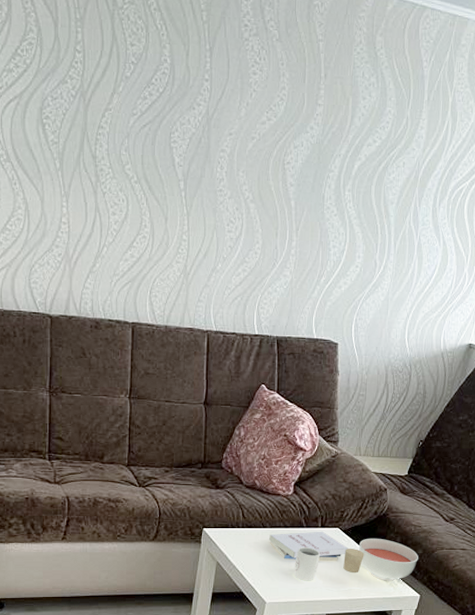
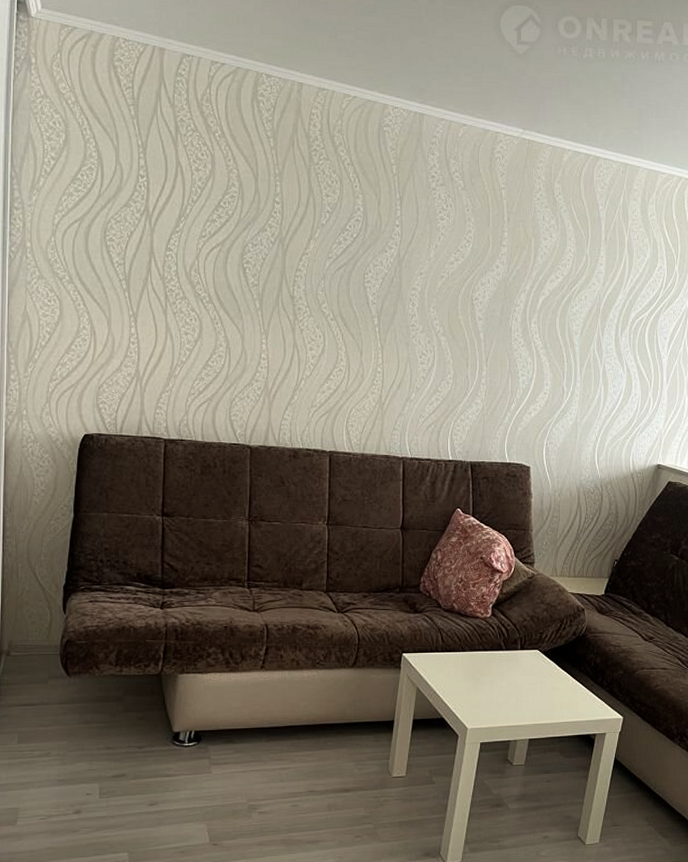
books: present [269,531,348,562] -> none [469,653,549,685]
mug: present [293,547,320,581] -> none [495,670,520,705]
candle: present [343,549,364,574] -> none [544,671,565,696]
bowl: present [359,538,418,581] -> none [560,659,619,703]

